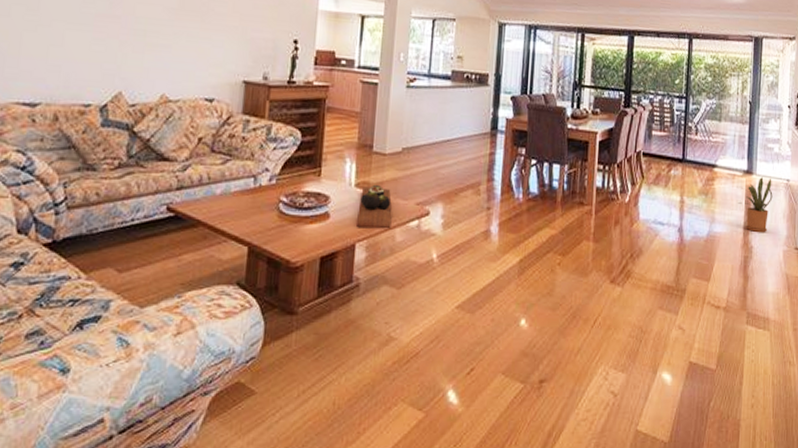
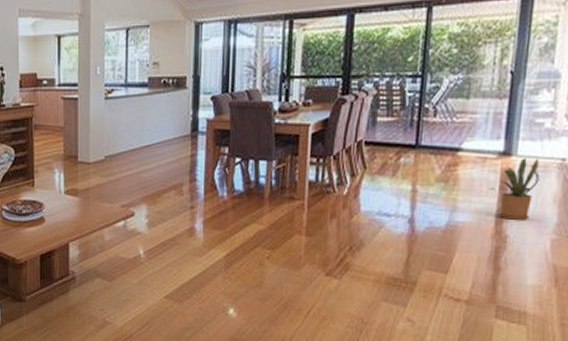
decorative tray: present [357,184,392,229] -> none [69,190,100,230]

